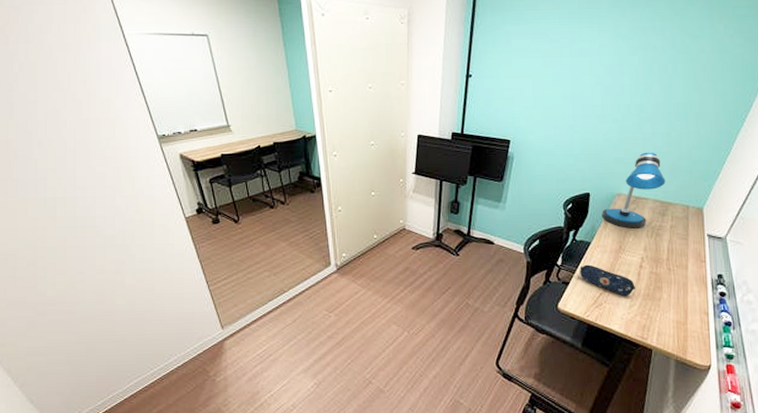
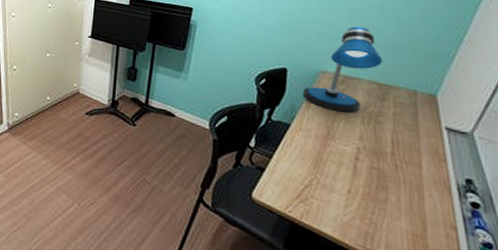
pencil case: present [580,264,636,297] -> none [278,149,353,194]

